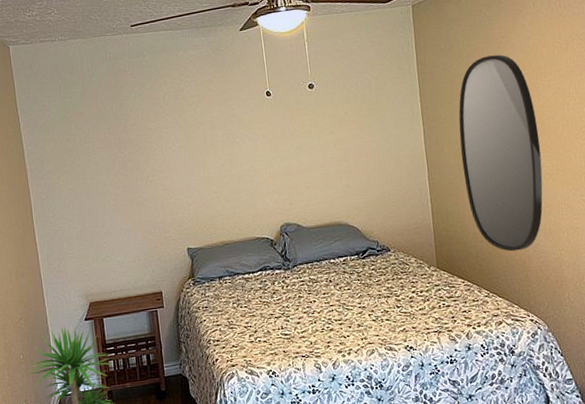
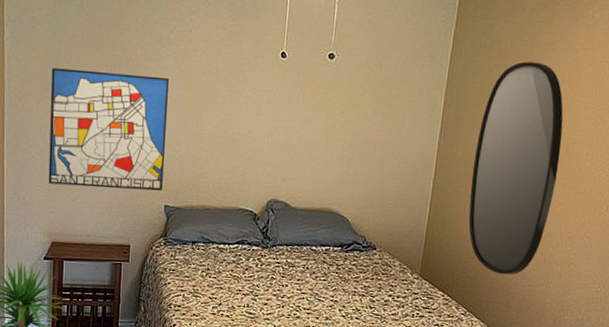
wall art: none [66,134,183,249] -> present [48,68,169,191]

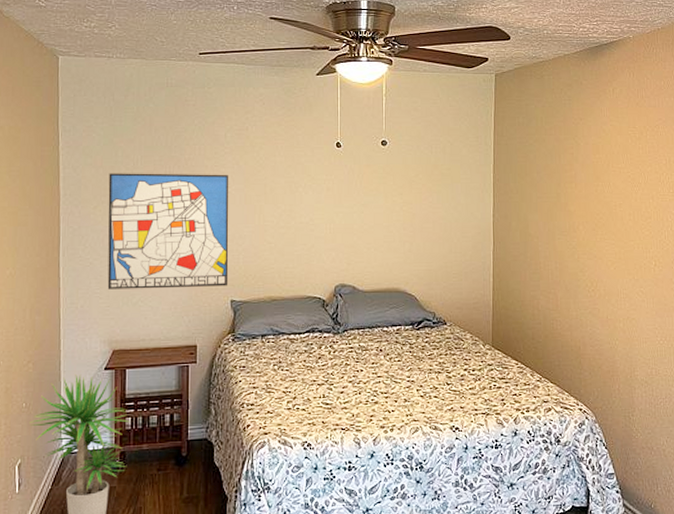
home mirror: present [468,61,564,275] -> none [528,135,606,337]

